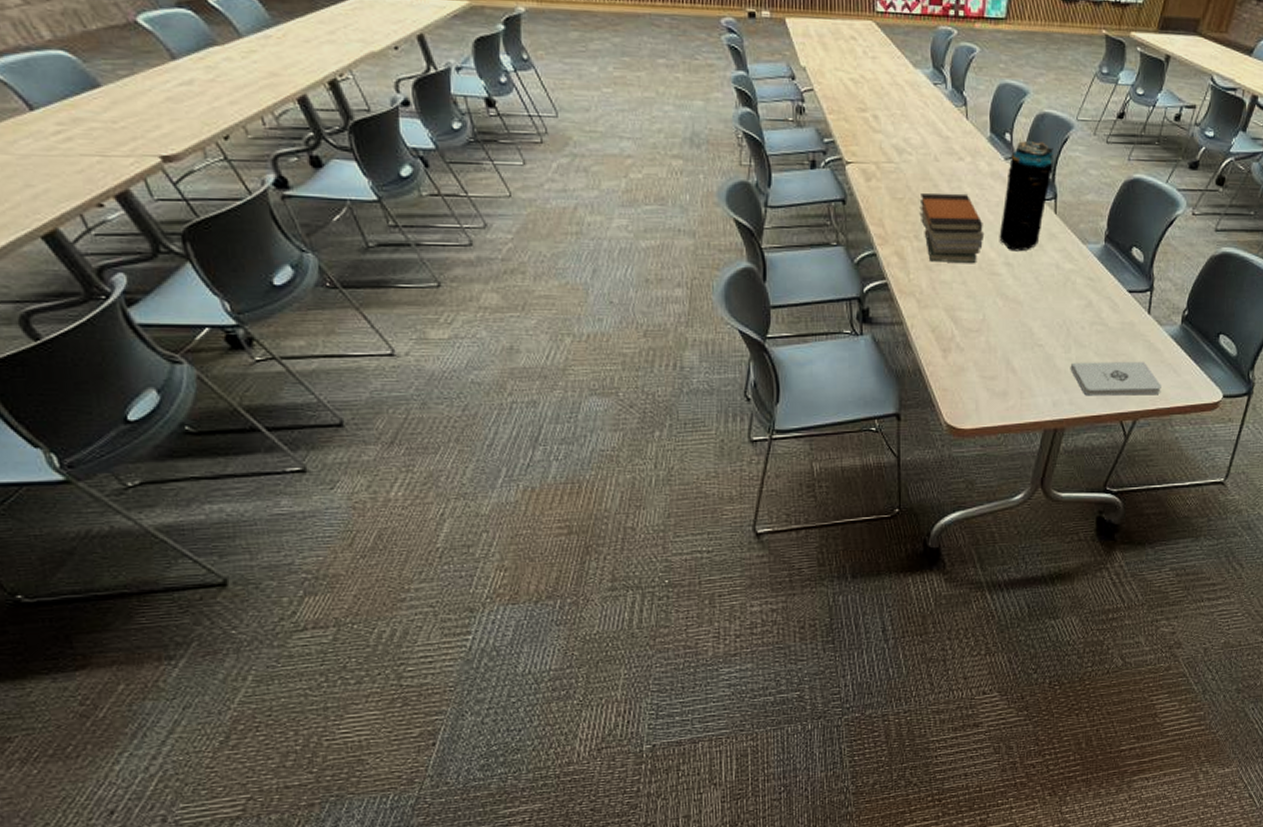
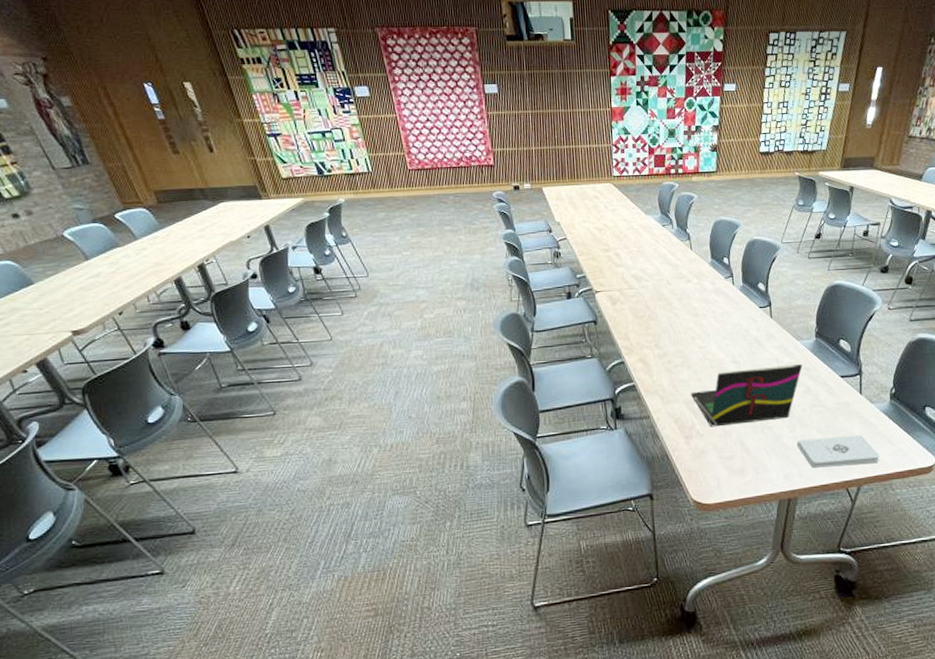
book stack: present [919,192,985,263] -> none [657,308,713,365]
laptop: none [953,272,1086,341] -> present [691,363,803,427]
beverage can: present [999,140,1053,252] -> none [725,261,766,351]

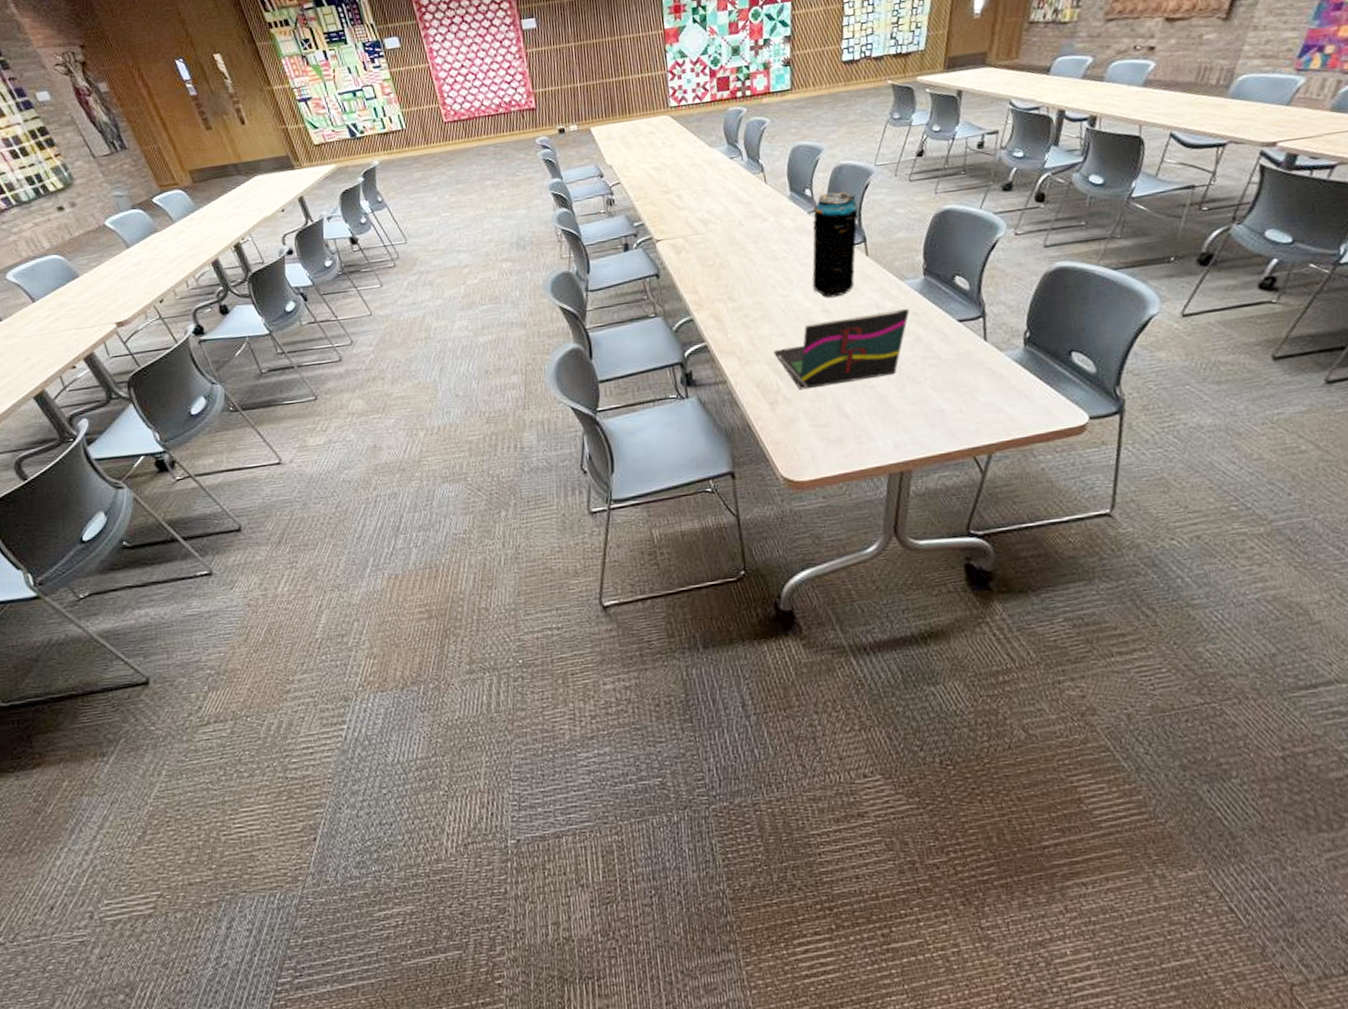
beverage can: none [725,261,766,351] -> present [812,191,858,298]
notepad: present [796,434,879,468] -> none [907,390,1014,434]

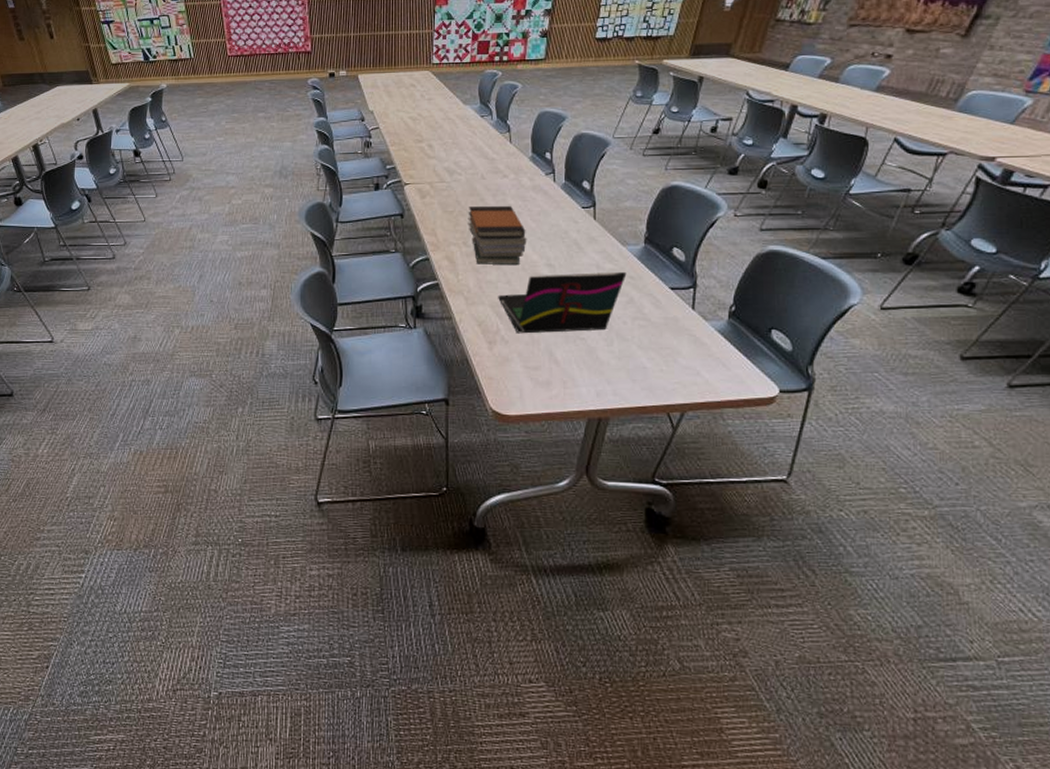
book stack: none [729,251,798,320] -> present [468,205,527,264]
beverage can: present [812,191,858,298] -> none [541,157,591,254]

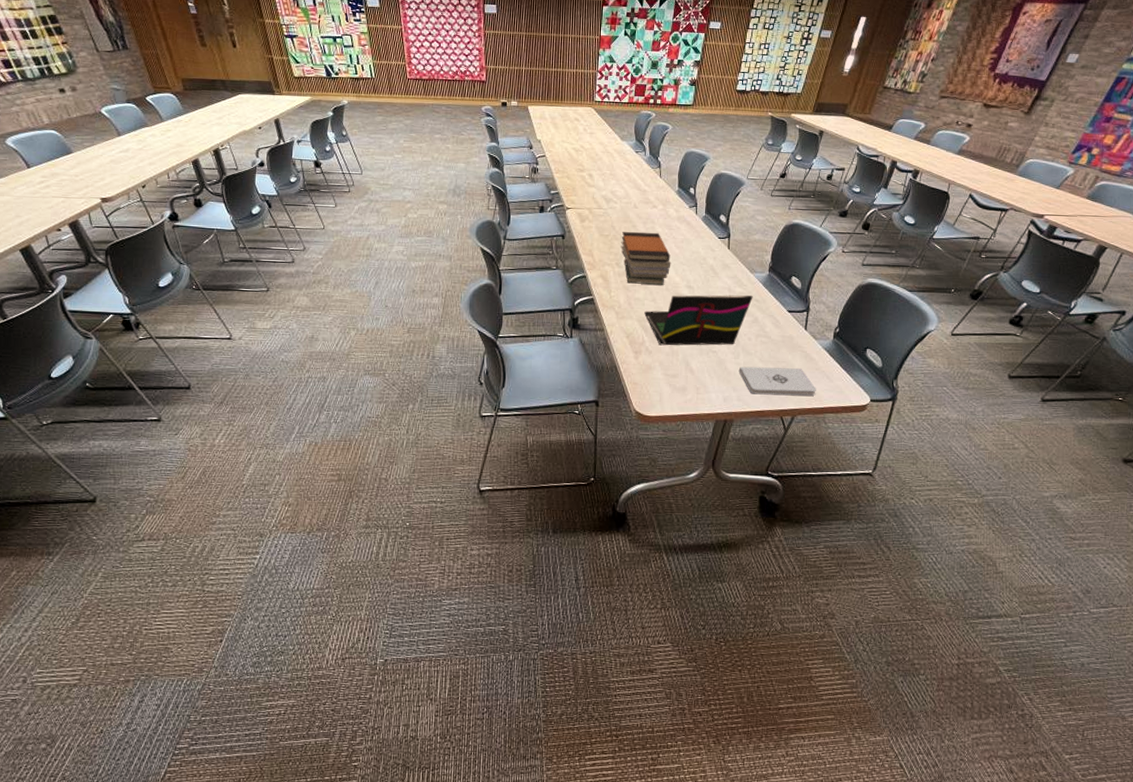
notepad: none [613,354,710,388] -> present [738,366,816,396]

